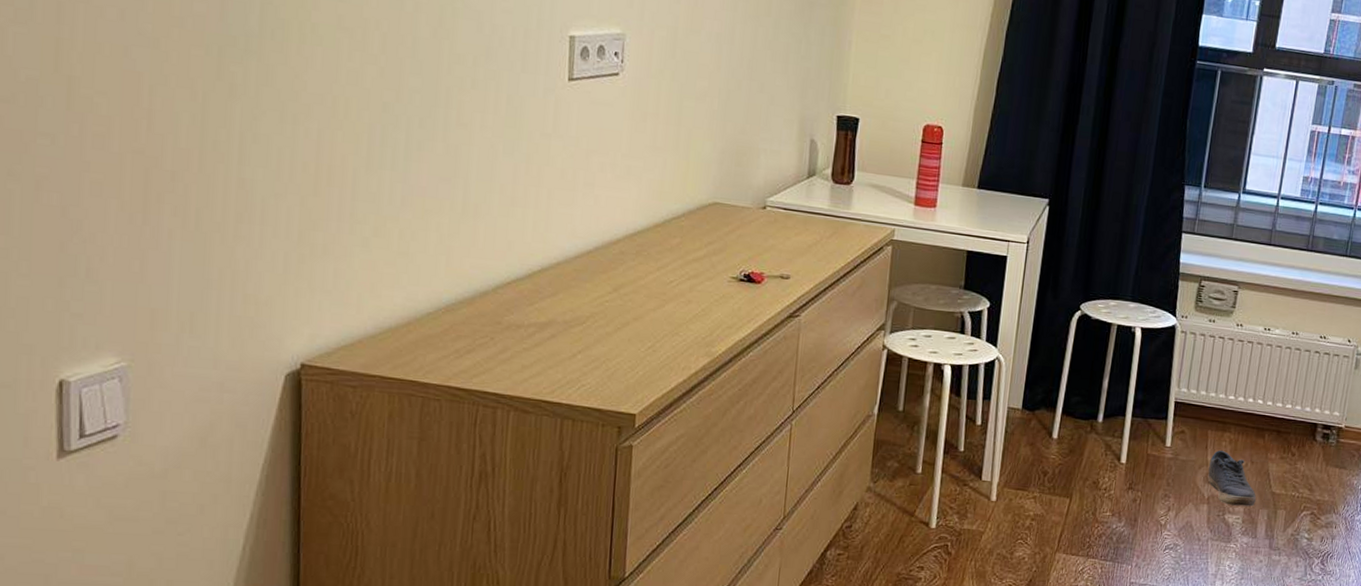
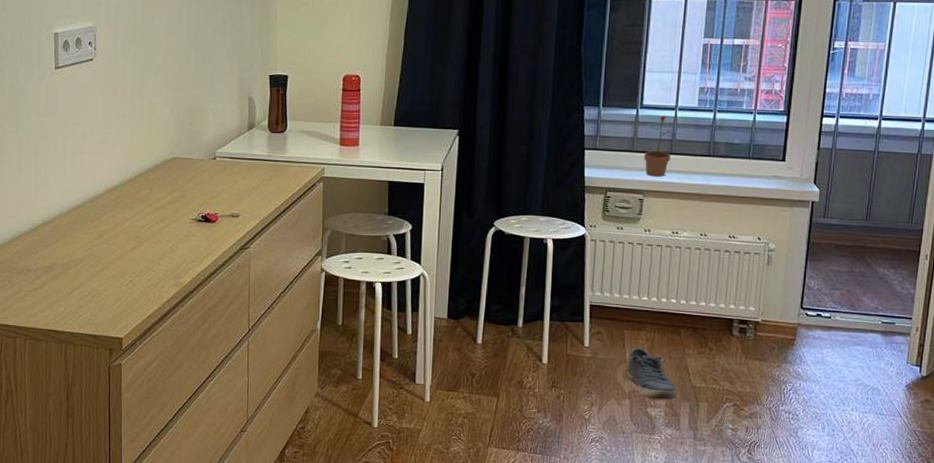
potted flower: none [1242,203,1273,270] -> present [644,115,672,178]

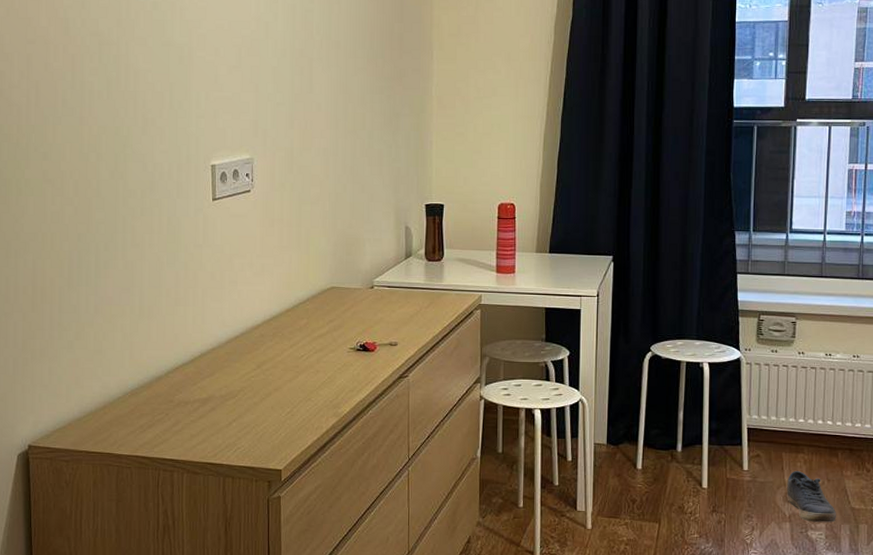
potted flower: present [644,115,672,178] -> none [795,239,822,301]

